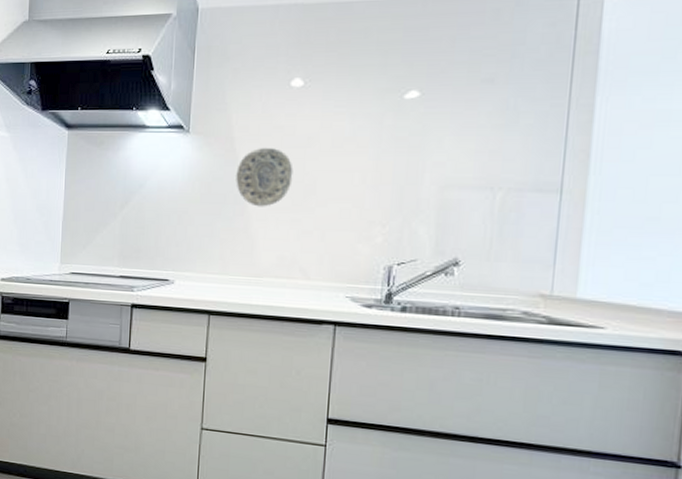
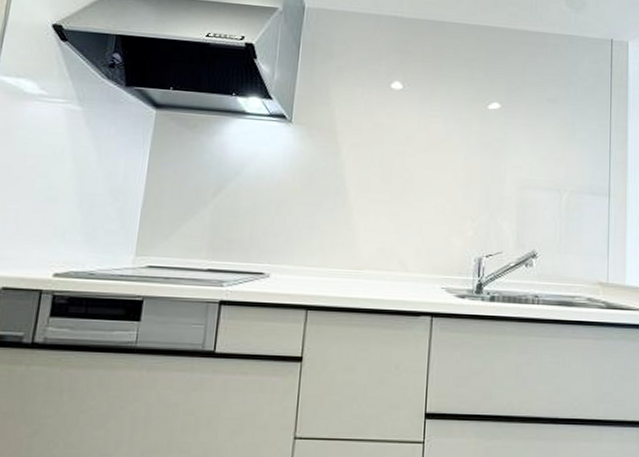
decorative plate: present [236,147,293,207] -> none [337,142,393,200]

